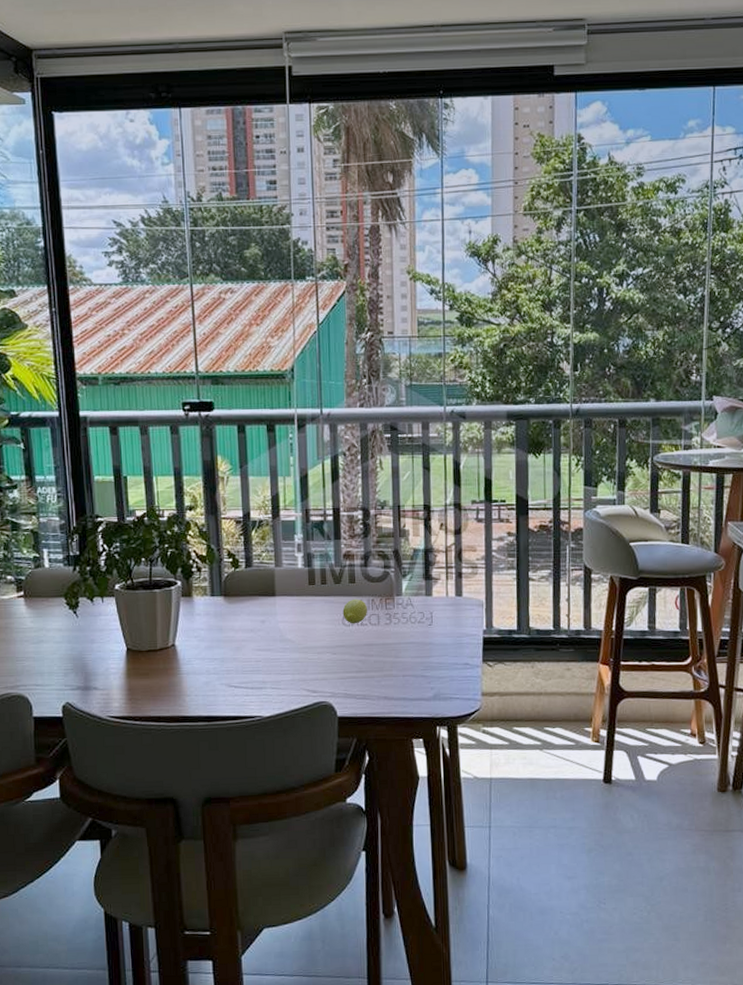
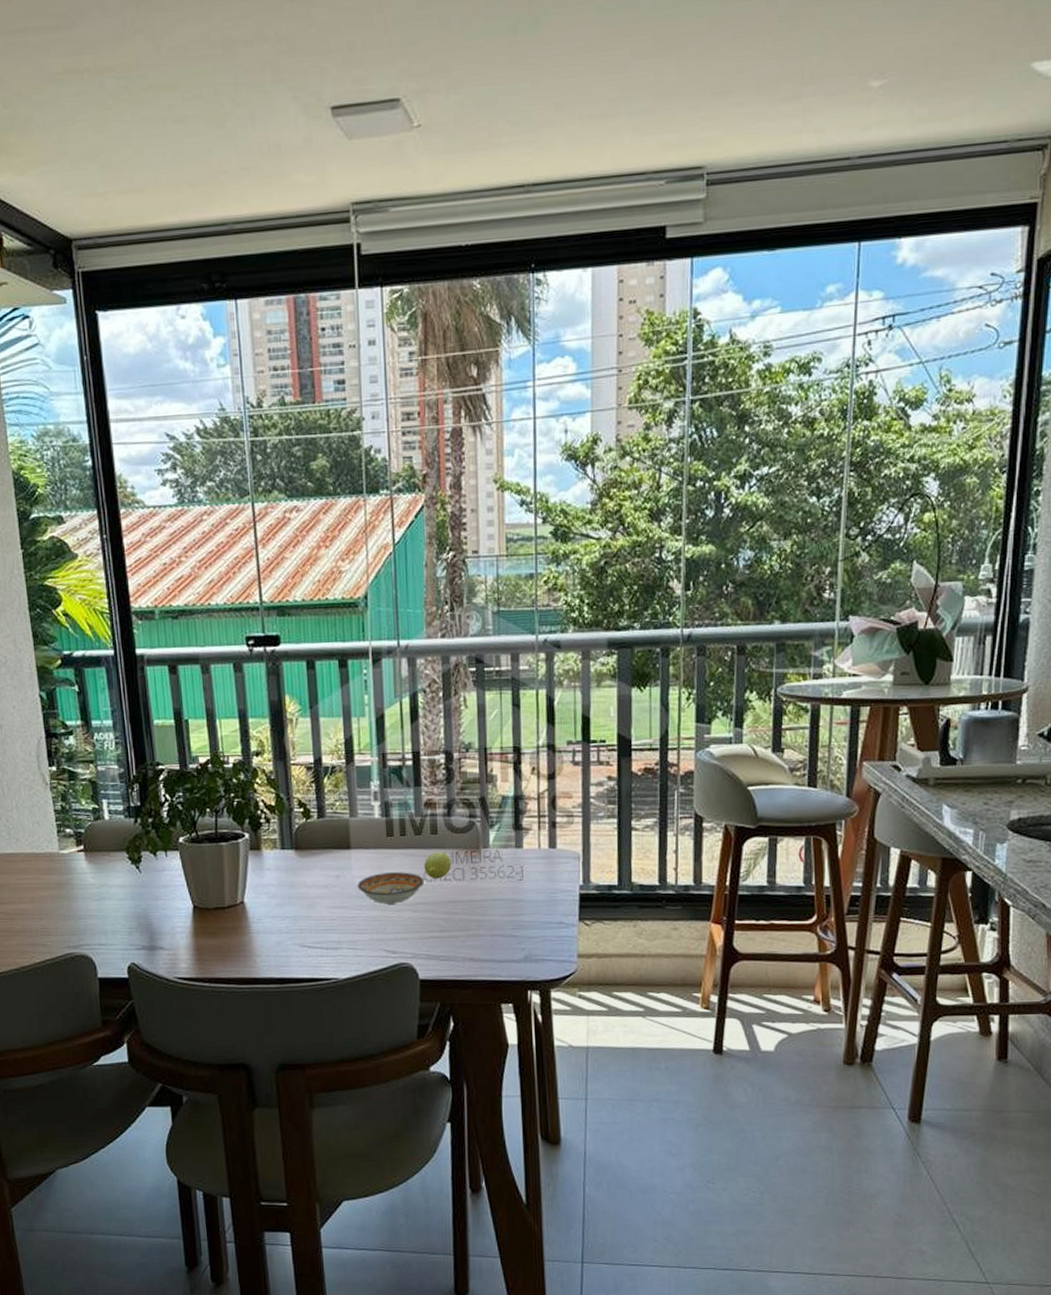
bowl: none [281,617,343,648] -> present [357,872,425,906]

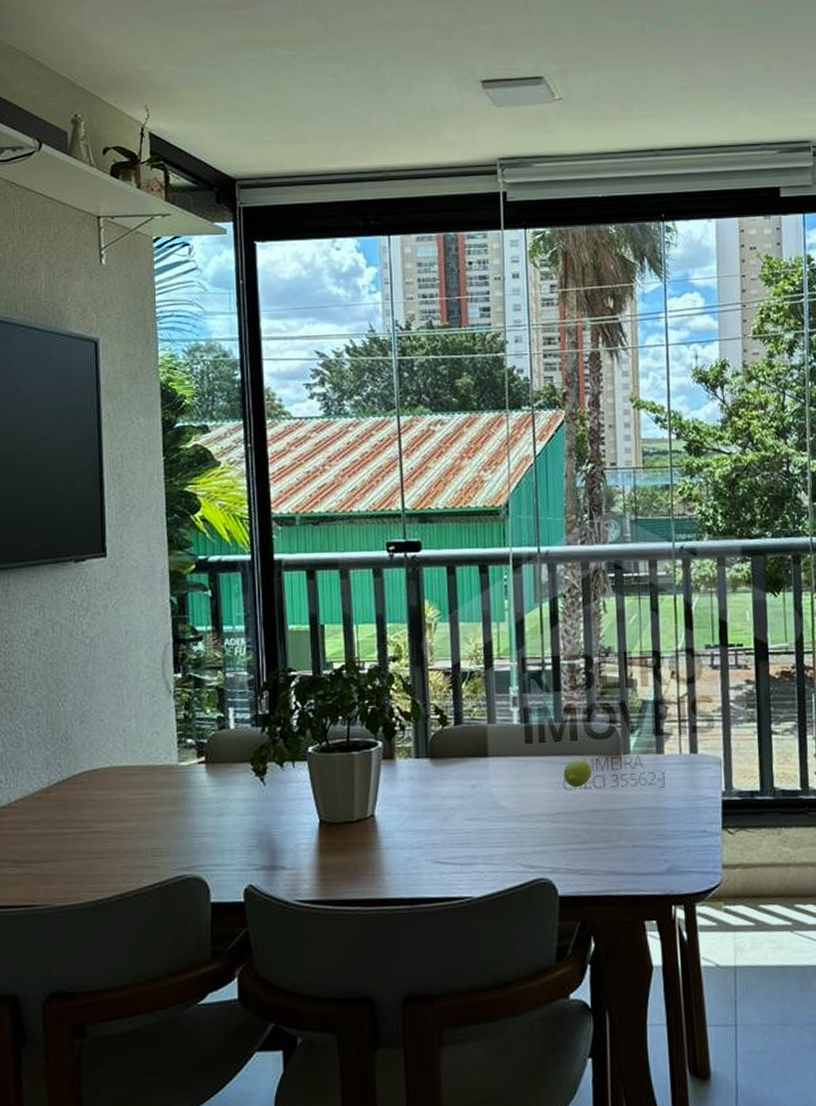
bowl: present [357,872,425,906] -> none [494,780,564,816]

